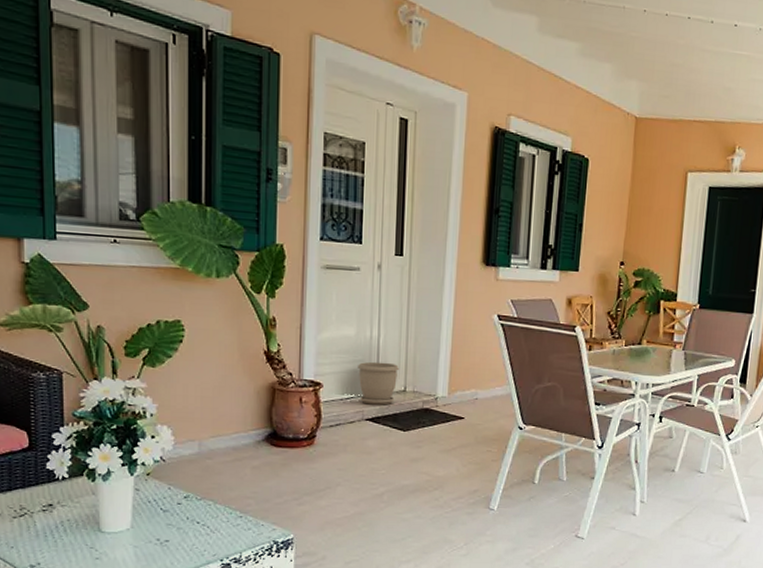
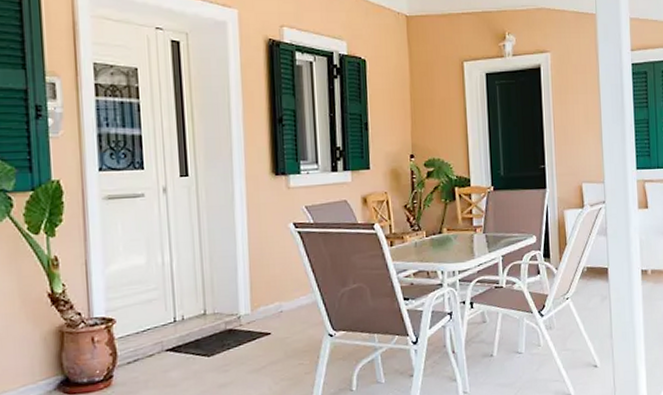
flowerpot: present [358,361,399,406] -> none [152,287,196,335]

